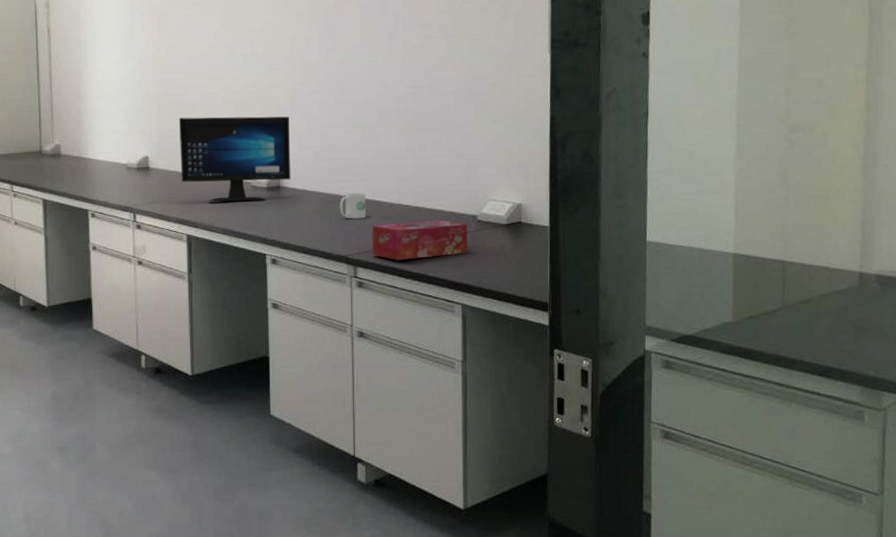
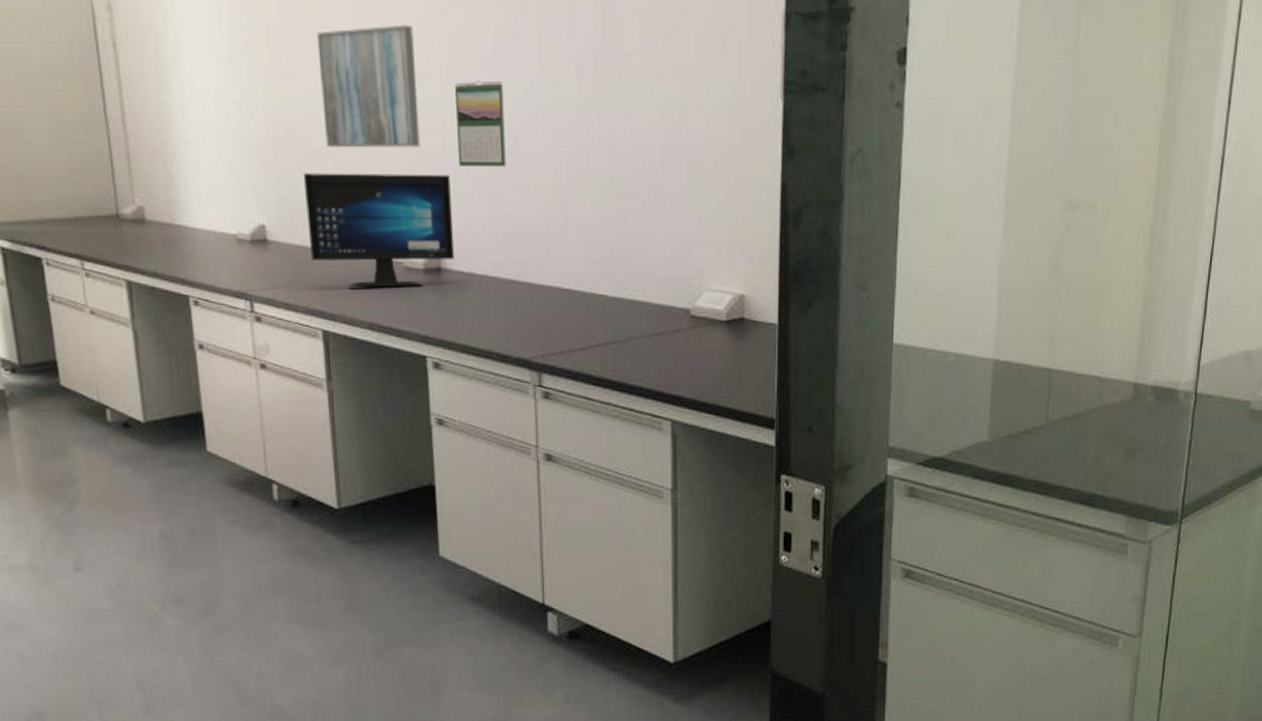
wall art: none [194,9,268,99] -> present [316,24,420,148]
calendar: none [296,46,333,111] -> present [455,80,506,167]
mug: present [339,192,366,219] -> none [517,277,552,312]
tissue box: present [371,220,468,260] -> none [559,315,679,365]

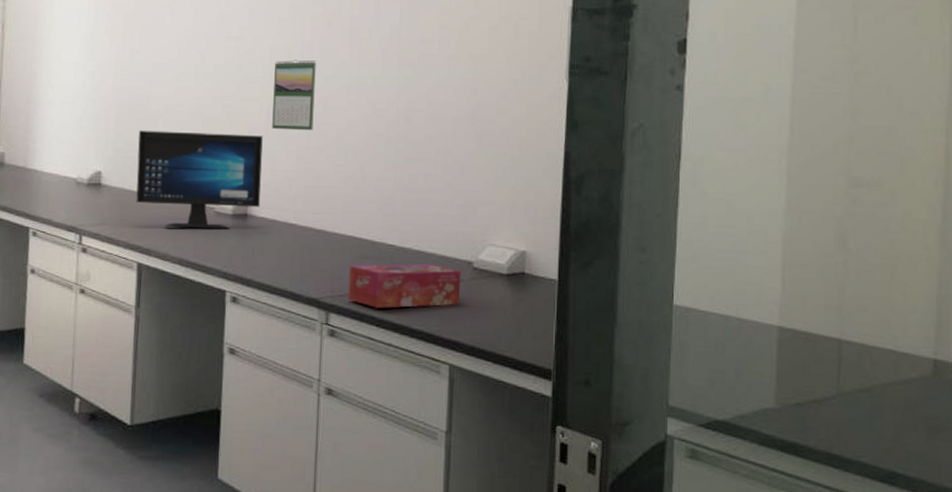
wall art: present [316,24,420,148] -> none [160,14,245,112]
tissue box: none [559,315,679,365] -> present [348,264,461,308]

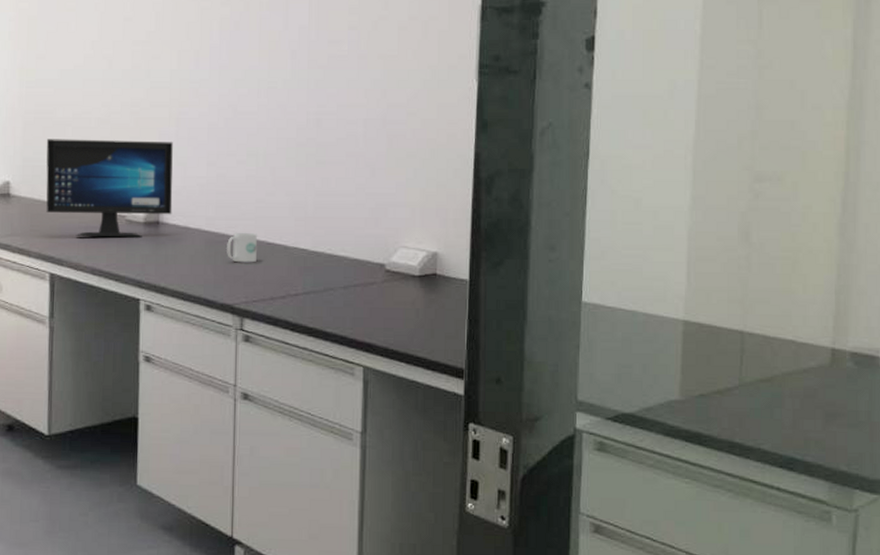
calendar: present [272,59,316,131] -> none [182,63,225,136]
mug: none [313,226,344,258] -> present [226,232,257,263]
tissue box: present [348,264,461,308] -> none [262,268,374,312]

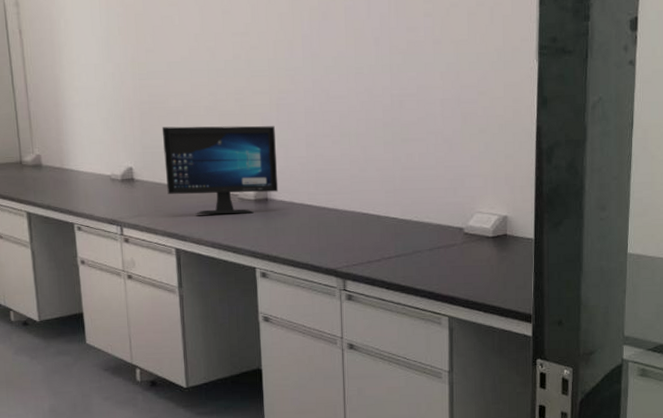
mug: present [226,232,257,263] -> none [327,205,354,232]

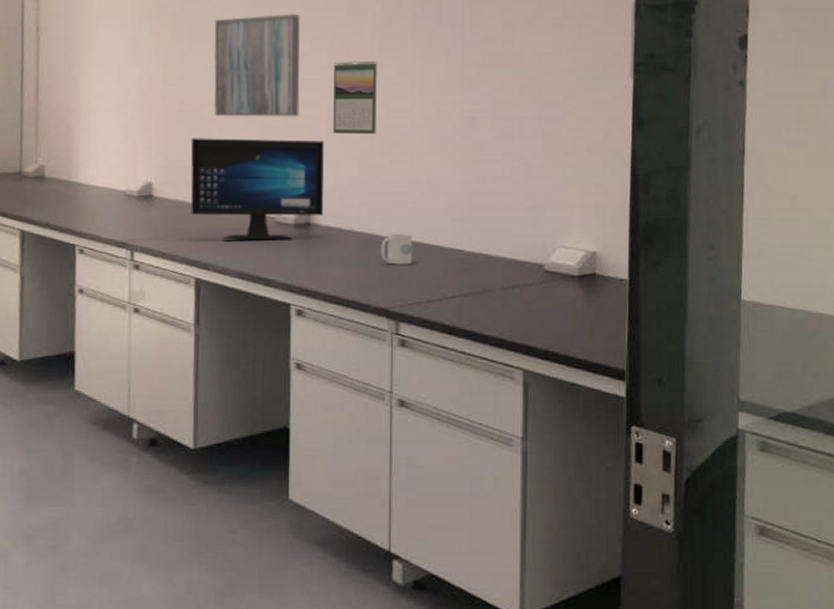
wall art: none [173,10,252,107] -> present [213,14,301,117]
calendar: none [279,51,319,120] -> present [333,60,377,135]
mug: none [327,205,354,232] -> present [380,233,412,265]

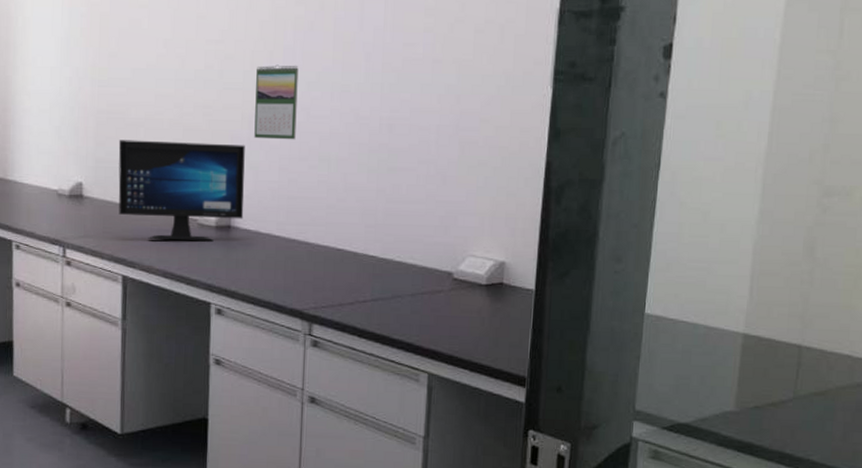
wall art: present [213,14,301,117] -> none [140,16,225,121]
mug: present [380,233,412,265] -> none [296,238,327,269]

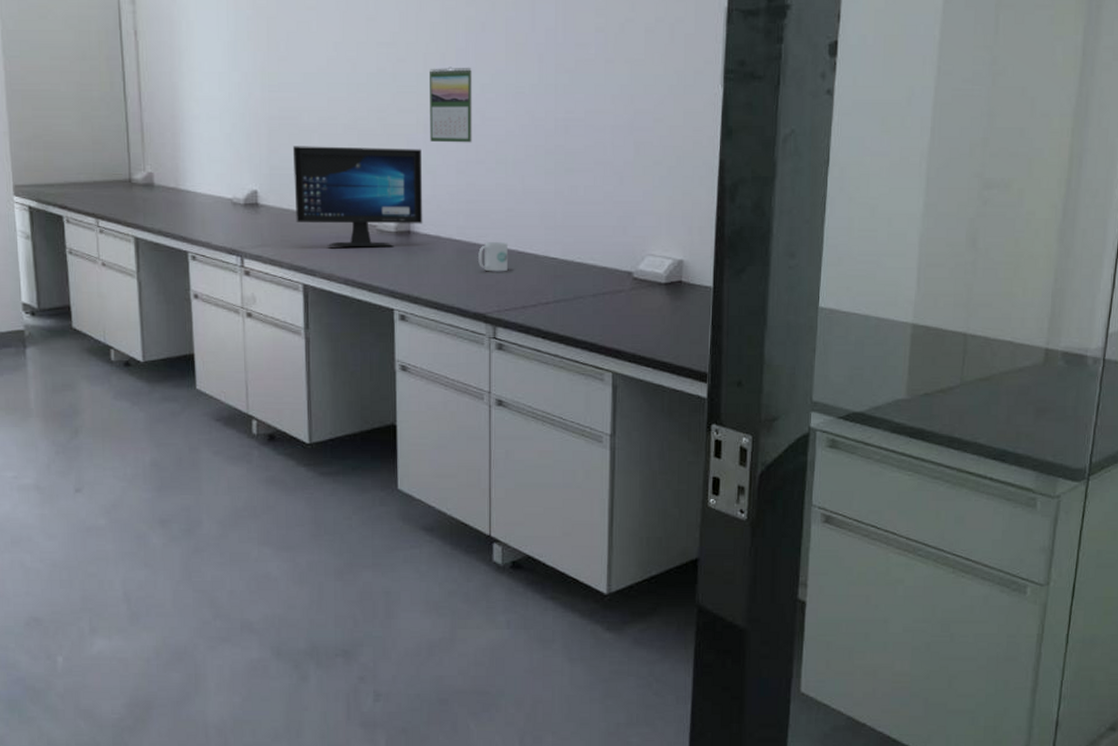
mug: none [296,238,327,269] -> present [477,241,508,272]

